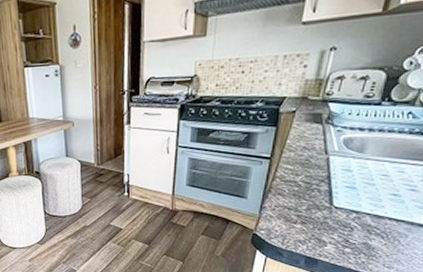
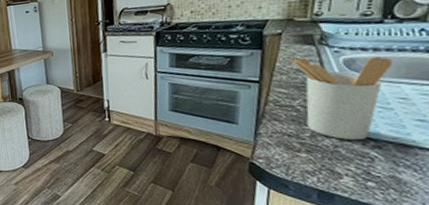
utensil holder: none [298,136,383,213] -> present [289,56,394,141]

